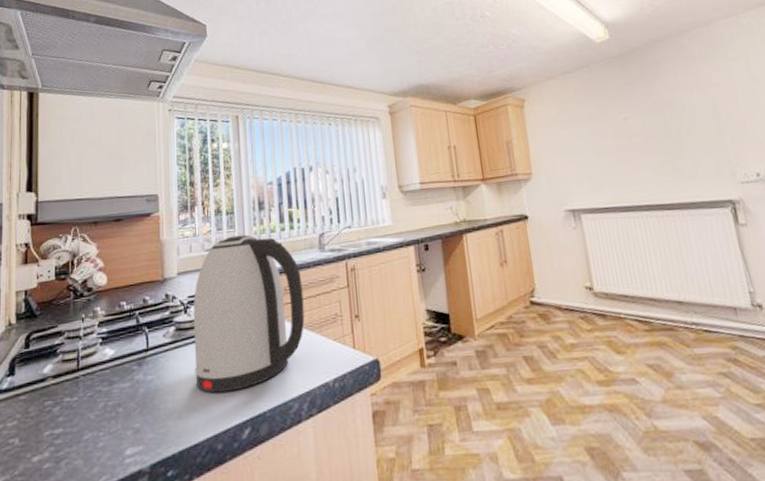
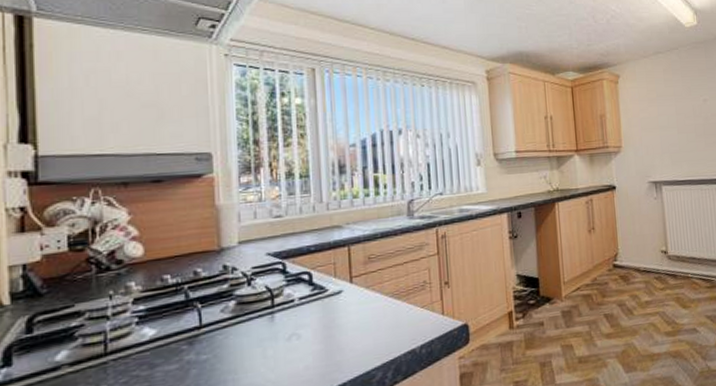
kettle: present [193,234,305,393] -> none [258,200,391,369]

